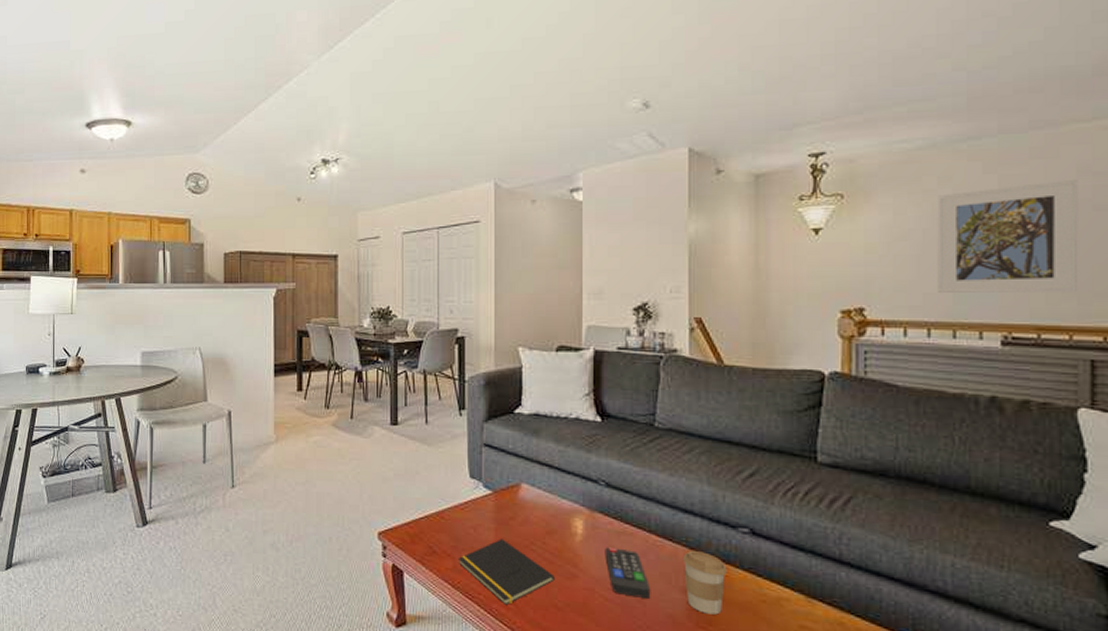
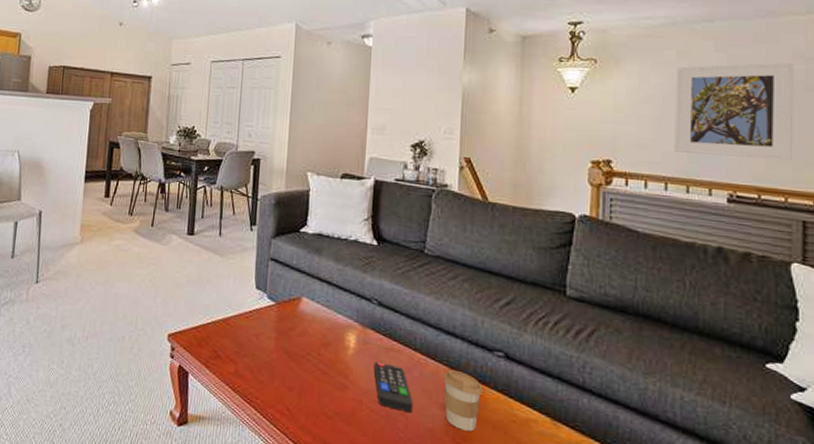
notepad: present [457,538,555,606] -> none [239,347,327,412]

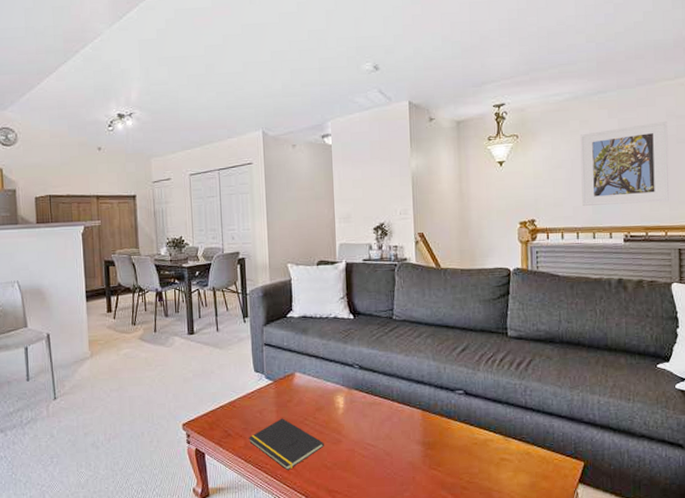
notepad: none [239,347,327,412] -> present [248,418,324,471]
remote control: present [373,362,414,412] -> none [360,415,396,452]
coffee cup: present [443,369,483,432] -> none [417,411,449,458]

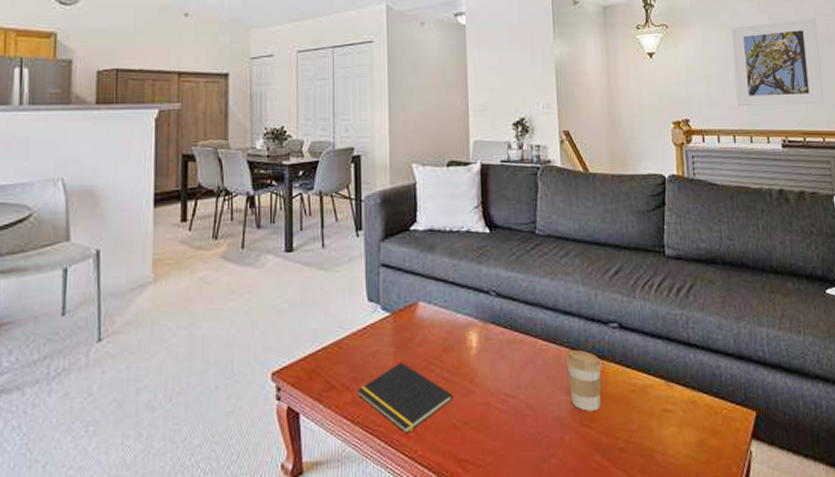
coffee cup: none [417,411,449,458] -> present [565,349,603,411]

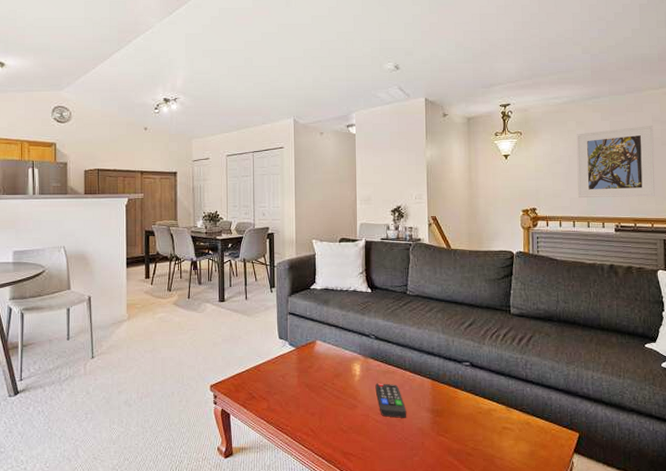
notepad: present [357,362,453,435] -> none [271,383,341,433]
remote control: none [498,357,541,405] -> present [375,383,407,418]
coffee cup: present [565,349,603,411] -> none [427,380,456,425]

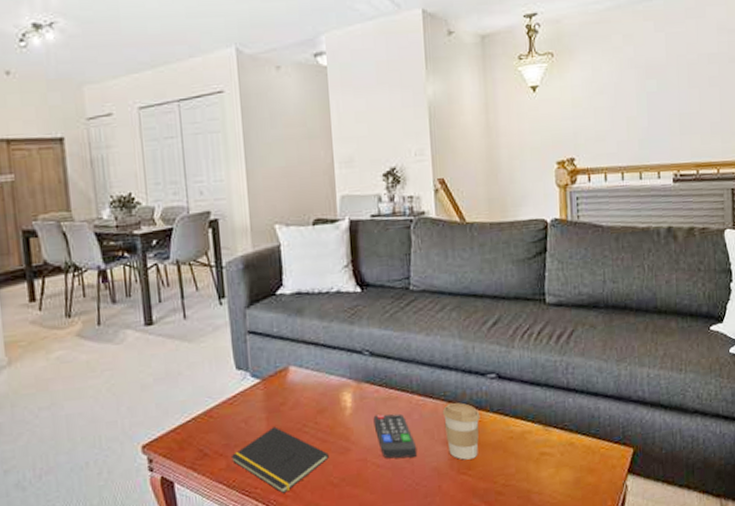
notepad: none [271,383,341,433] -> present [230,426,329,495]
coffee cup: none [427,380,456,425] -> present [442,402,480,460]
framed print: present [576,126,655,197] -> none [623,36,721,140]

